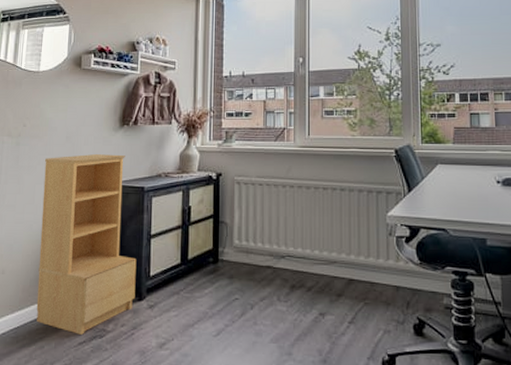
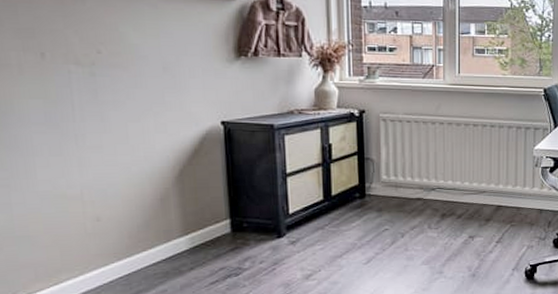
bookshelf: present [36,154,137,335] -> none [136,88,274,275]

